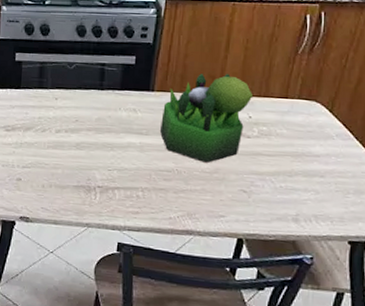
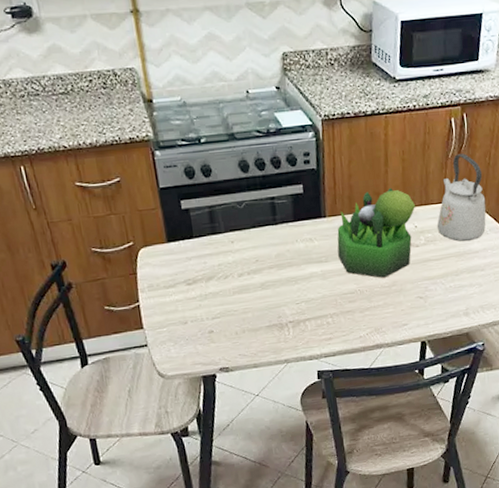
kettle: none [274,51,336,143] -> present [436,153,486,242]

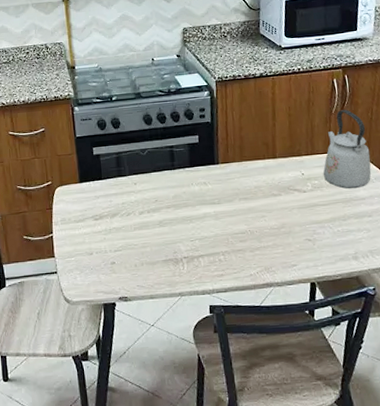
plant: present [337,187,415,278] -> none [229,138,302,220]

